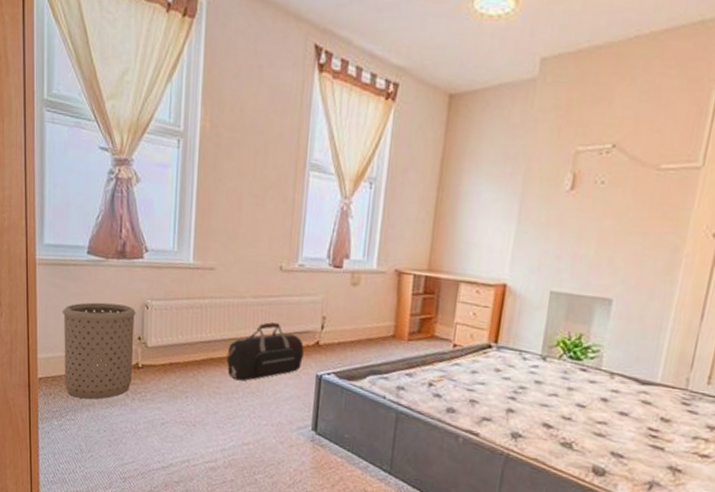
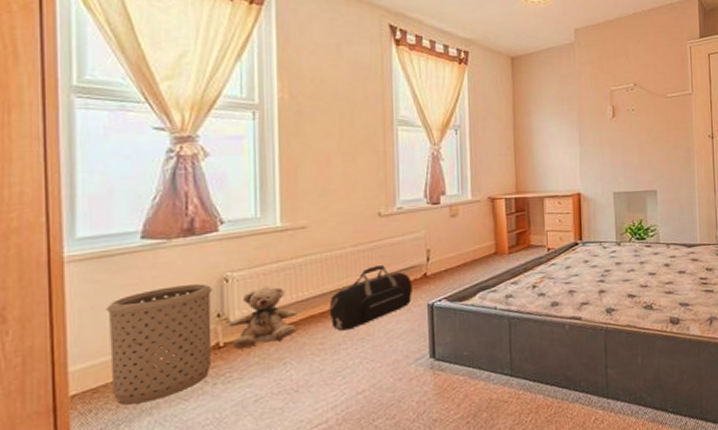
teddy bear: none [145,319,201,375] -> present [227,285,299,350]

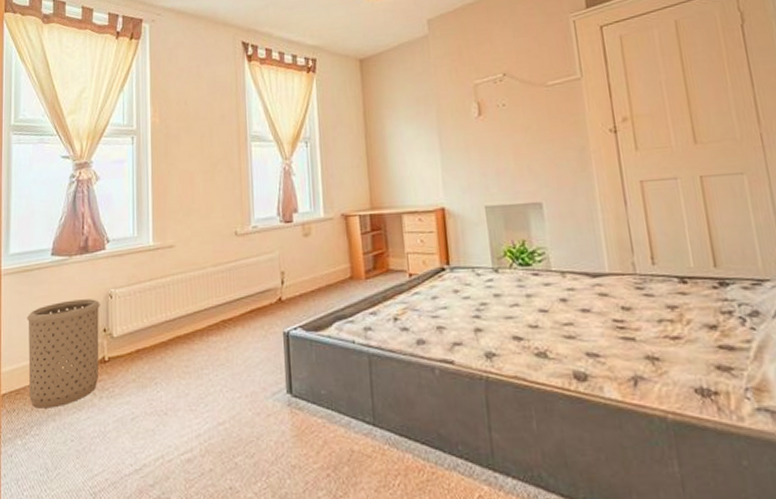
teddy bear: present [227,285,299,350] -> none [111,303,167,366]
duffel bag: present [329,265,412,331] -> none [193,287,268,355]

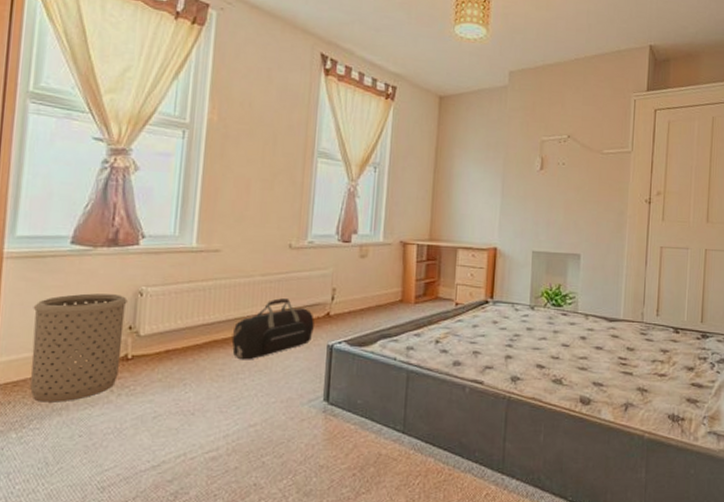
duffel bag: none [193,287,268,355] -> present [231,298,314,360]

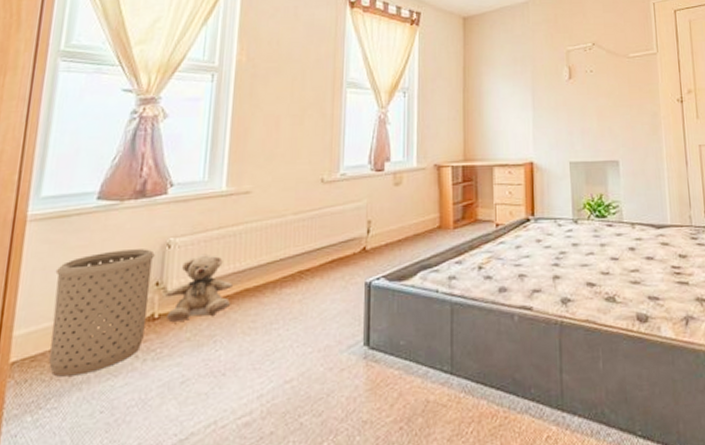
teddy bear: none [137,304,203,365] -> present [164,253,234,323]
duffel bag: present [231,298,314,360] -> none [264,236,350,308]

